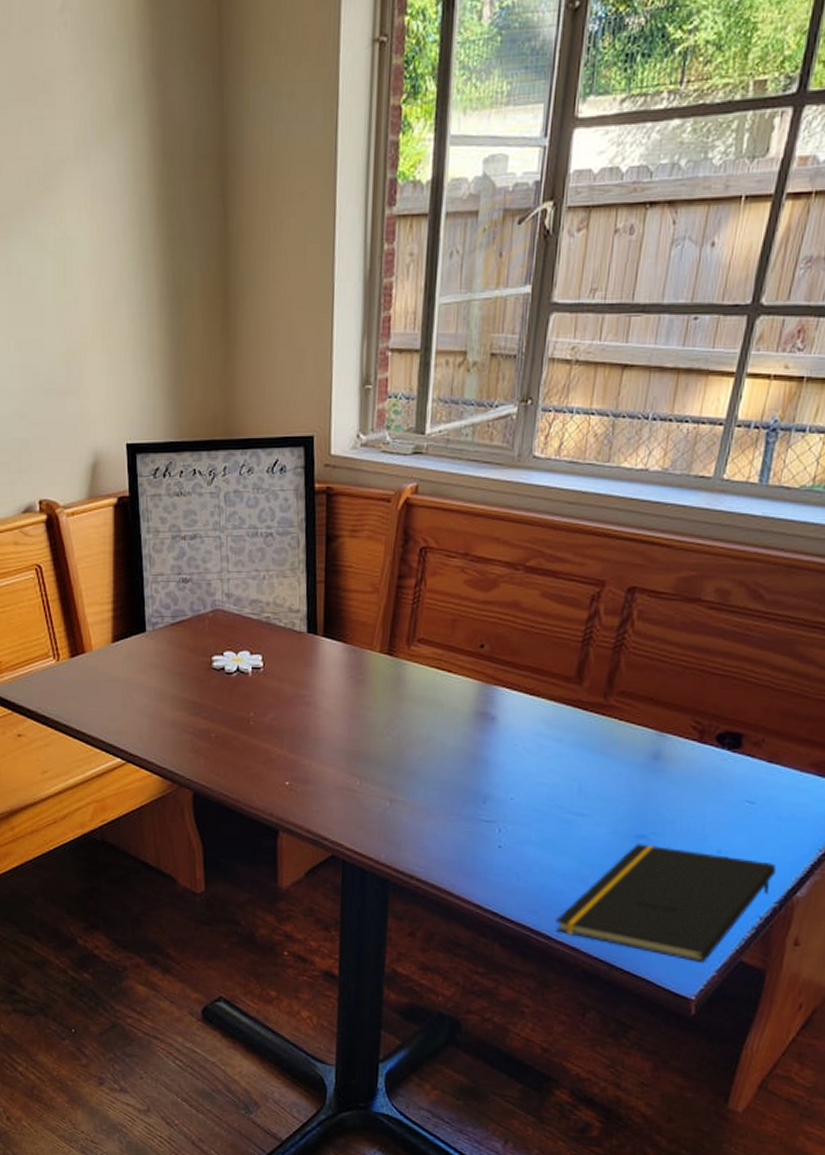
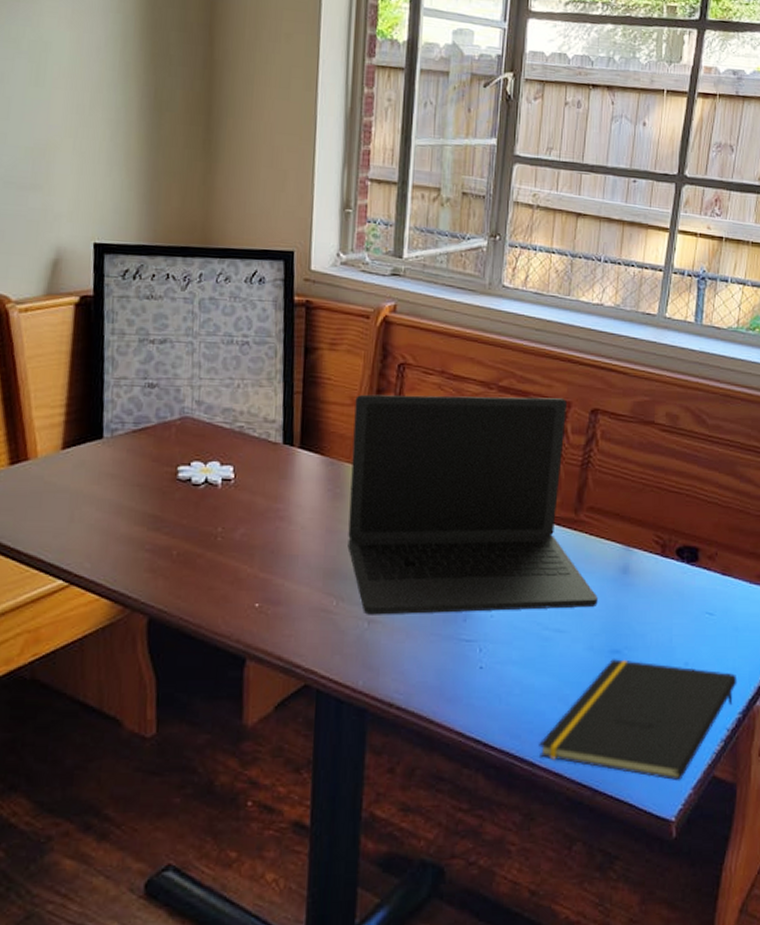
laptop: none [370,577,625,795] -> present [347,394,598,615]

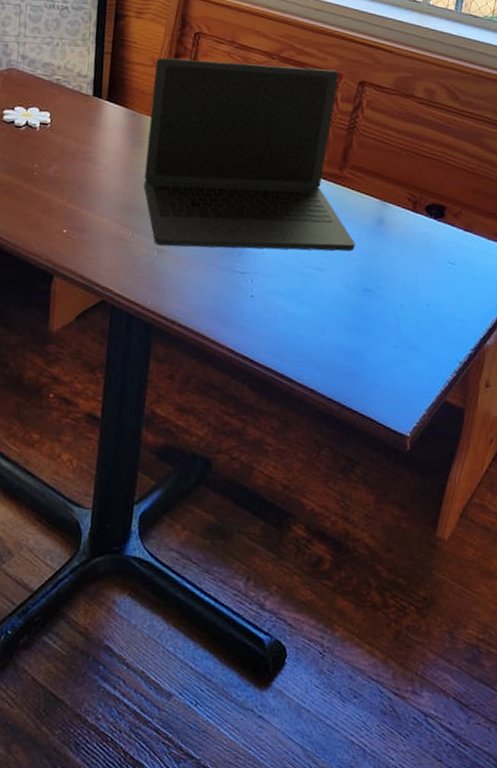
notepad: present [539,659,738,781] -> none [297,296,472,404]

